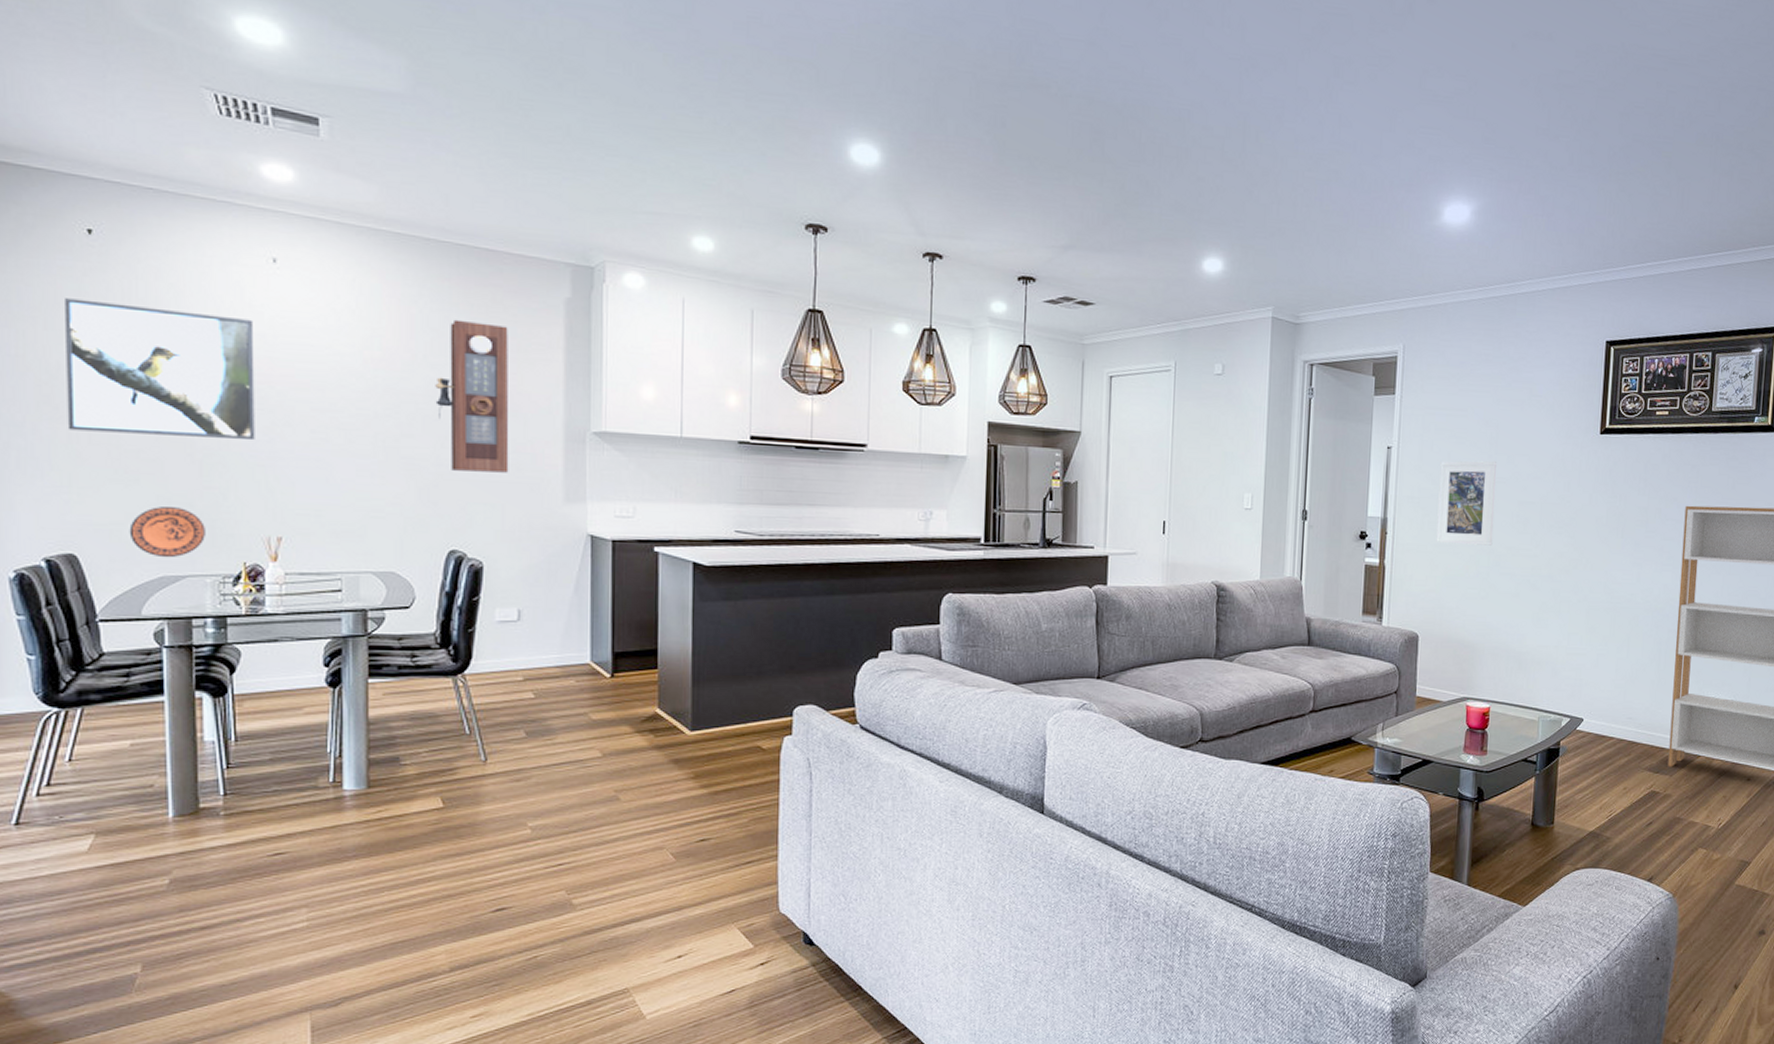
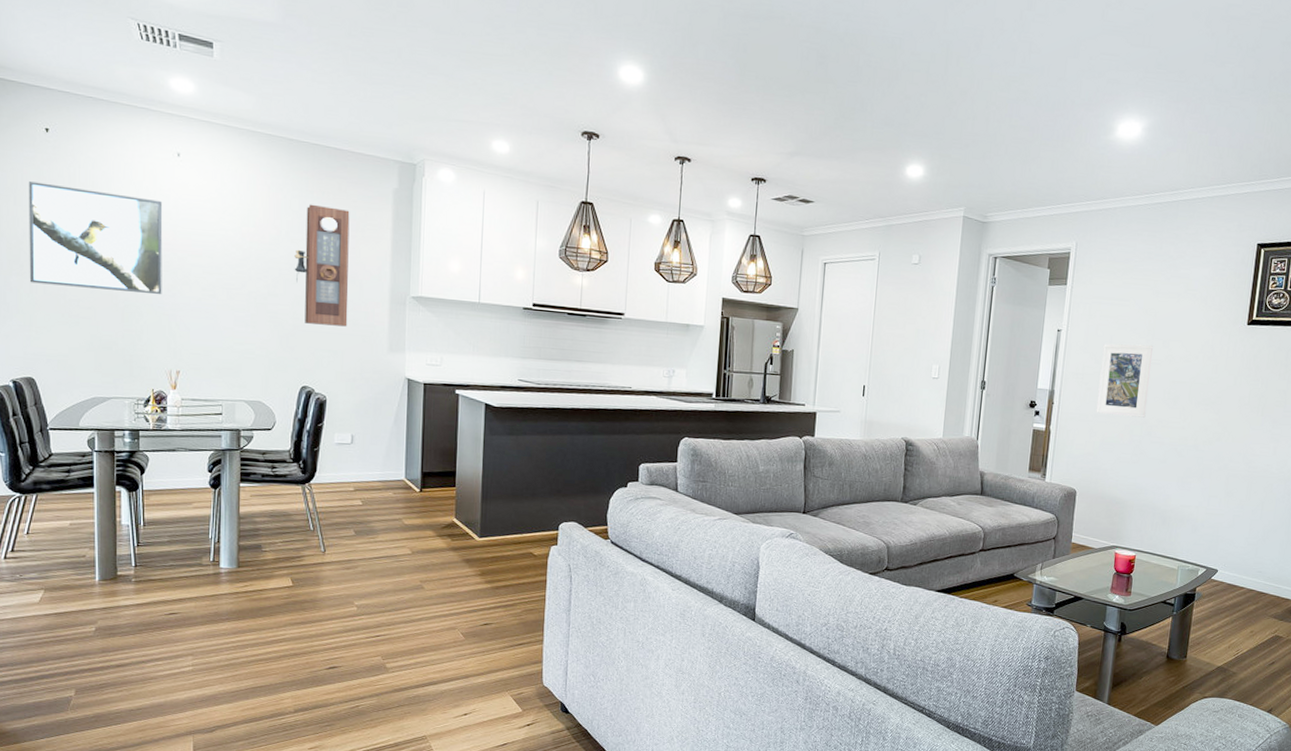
decorative plate: present [129,507,205,558] -> none [71,343,125,384]

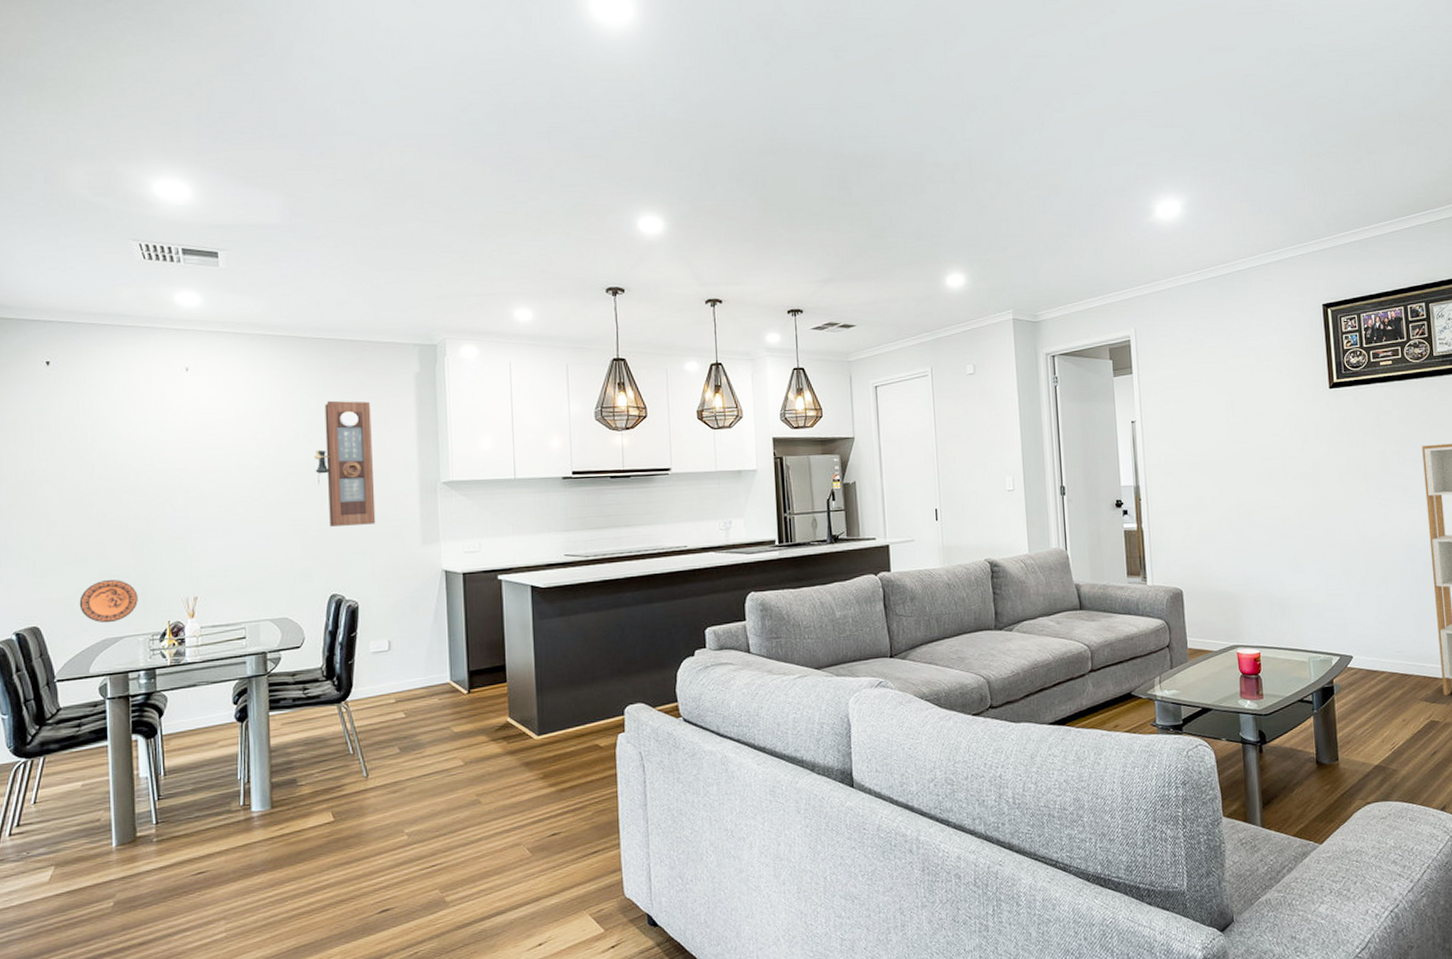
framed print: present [29,181,163,294] -> none [30,417,175,525]
decorative plate: none [71,343,125,384] -> present [79,580,138,623]
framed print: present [1096,343,1153,418] -> none [1182,424,1242,504]

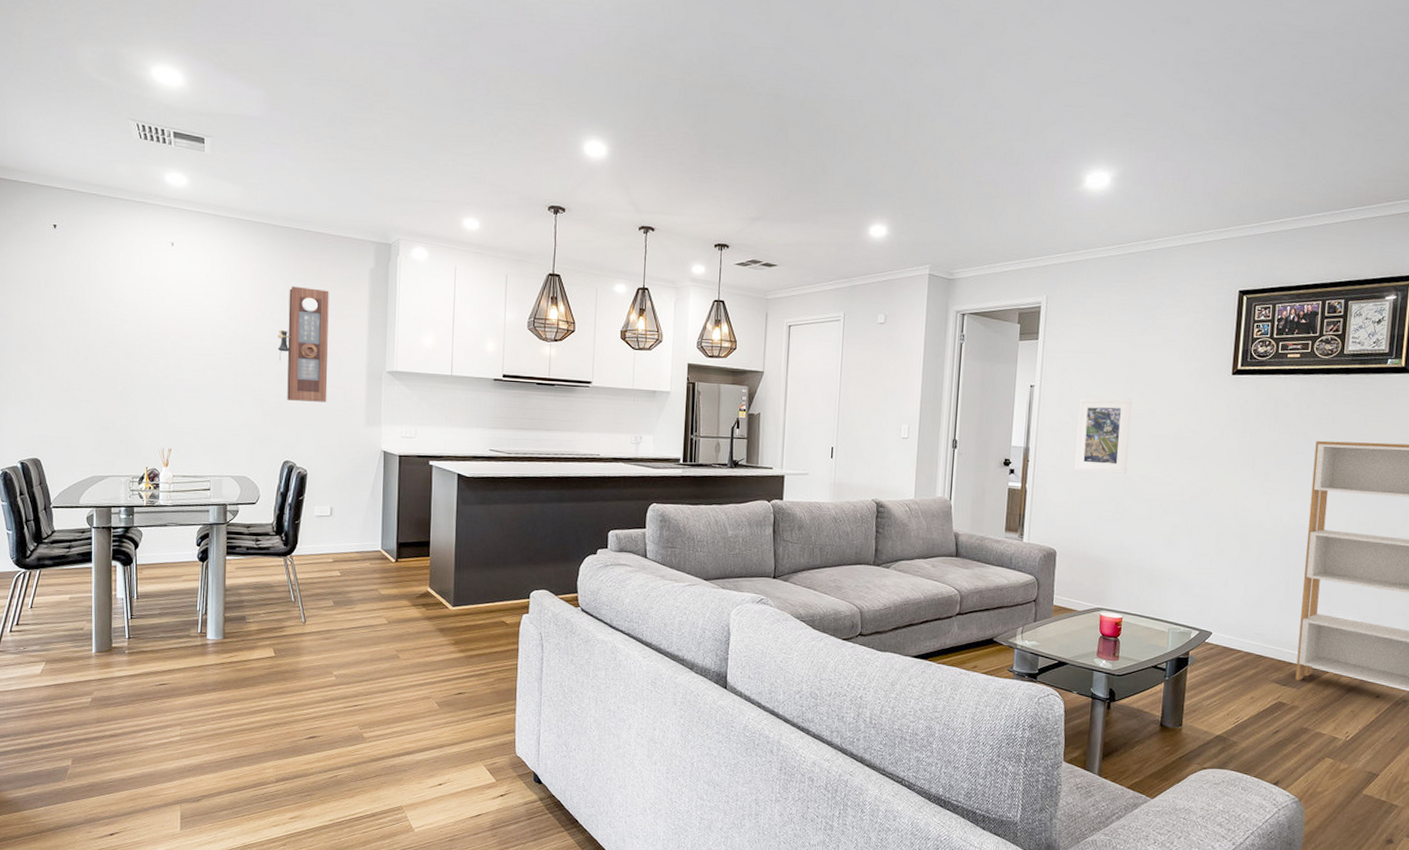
decorative plate: present [79,580,138,623] -> none [73,425,122,463]
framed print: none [1182,424,1242,504] -> present [1074,398,1132,474]

